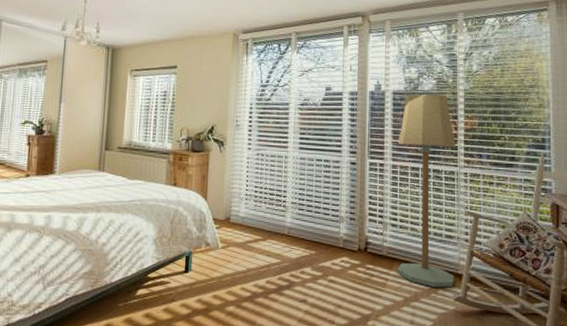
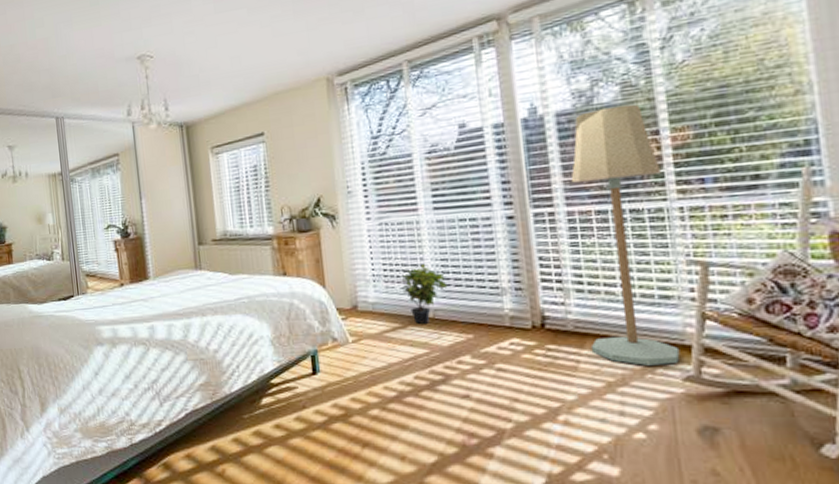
potted plant: none [267,190,302,239] -> present [401,263,448,324]

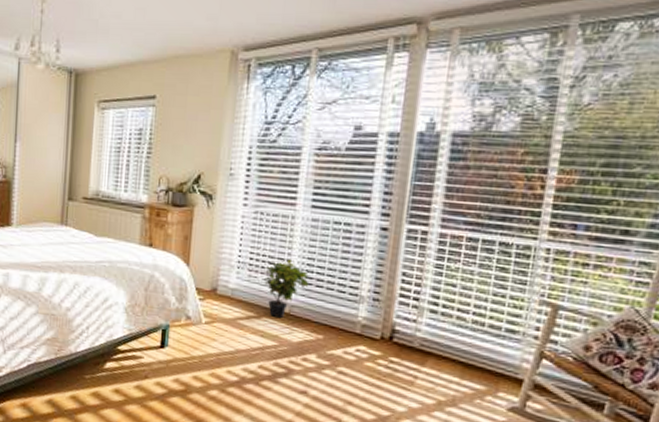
floor lamp: present [571,104,680,366] -> none [430,136,539,394]

